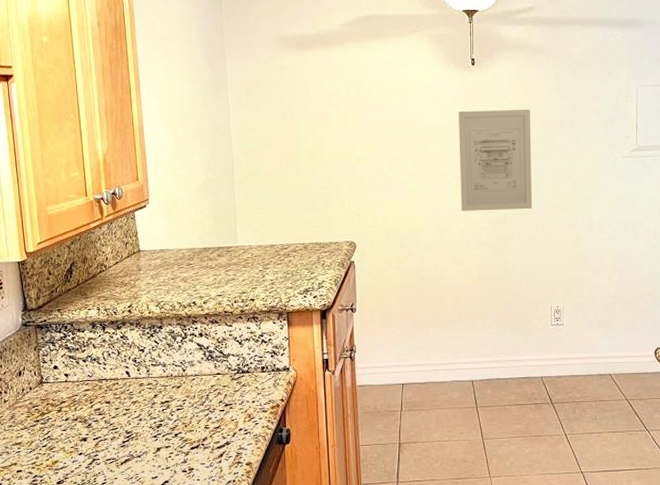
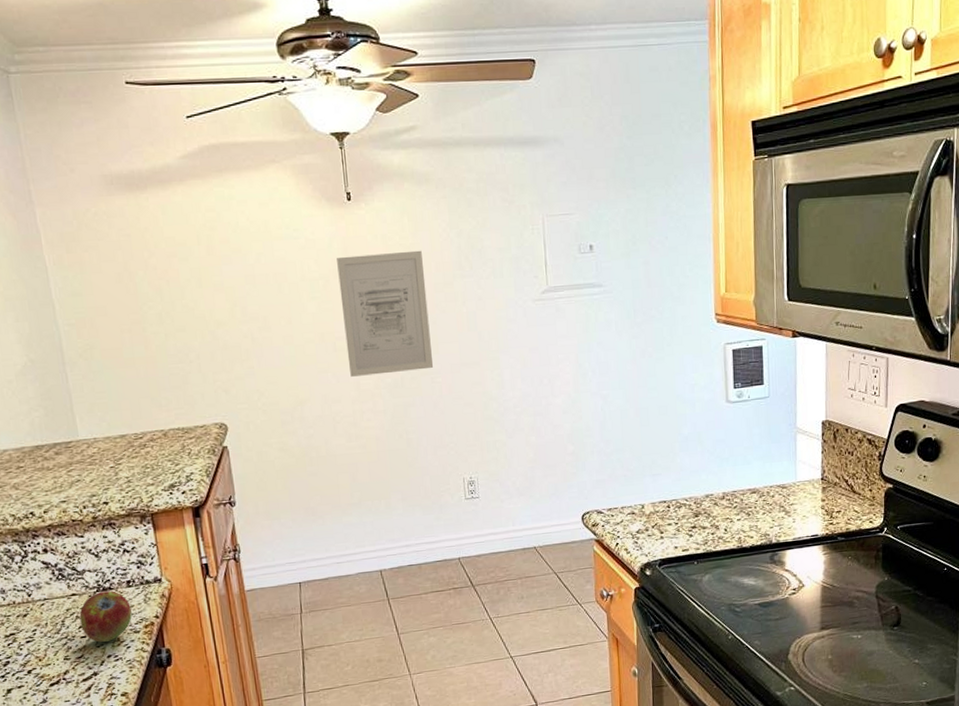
fruit: none [221,374,262,417] -> present [79,591,132,642]

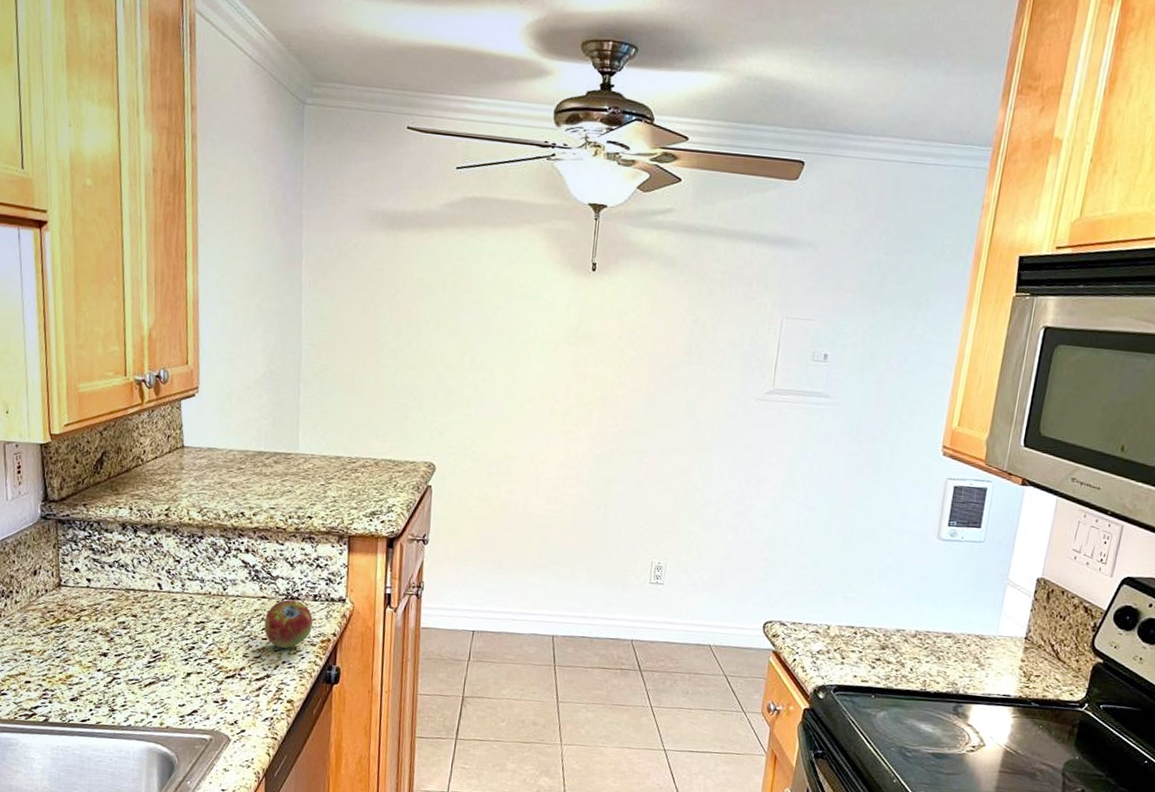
wall art: present [337,250,434,377] -> none [561,324,655,448]

